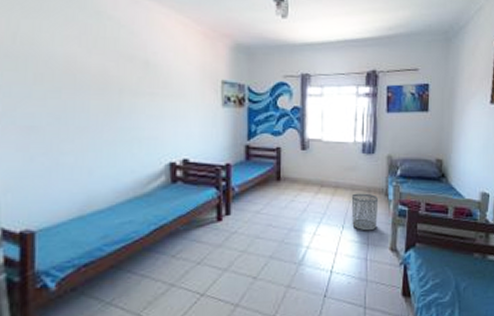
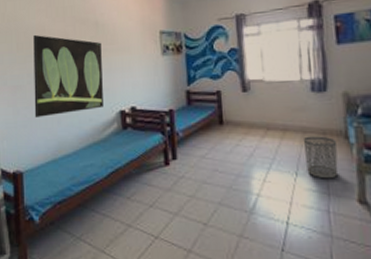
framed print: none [56,65,151,166] -> present [33,34,103,117]

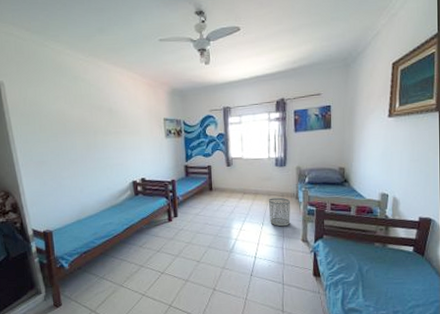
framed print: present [33,34,103,117] -> none [54,118,119,187]

